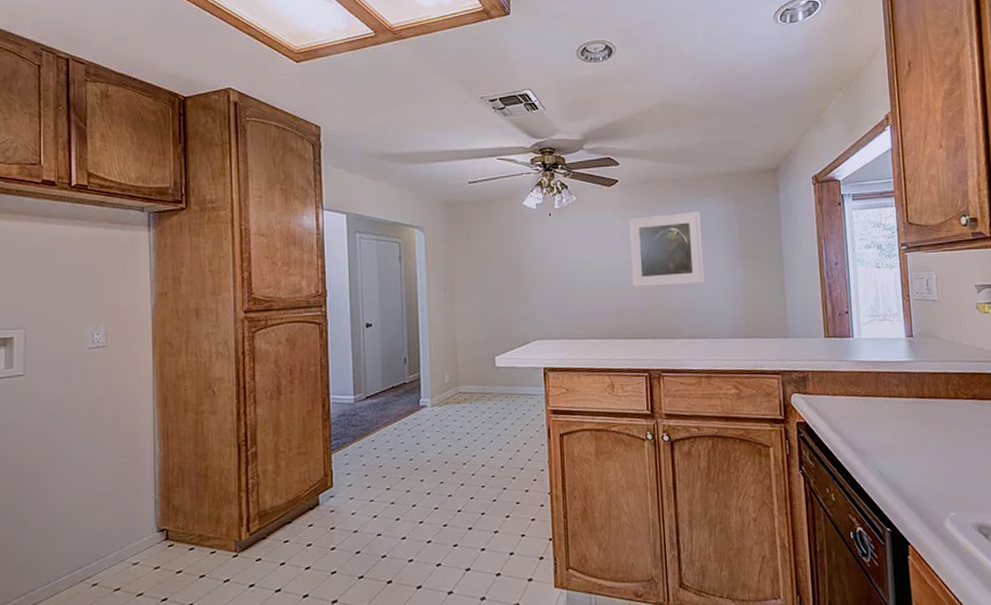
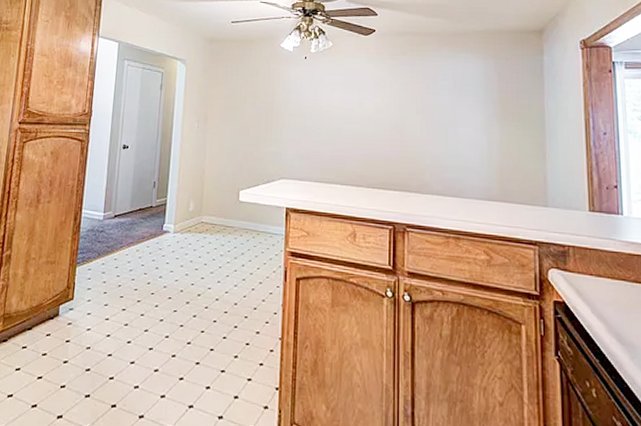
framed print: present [628,212,704,287] -> none [381,66,458,140]

